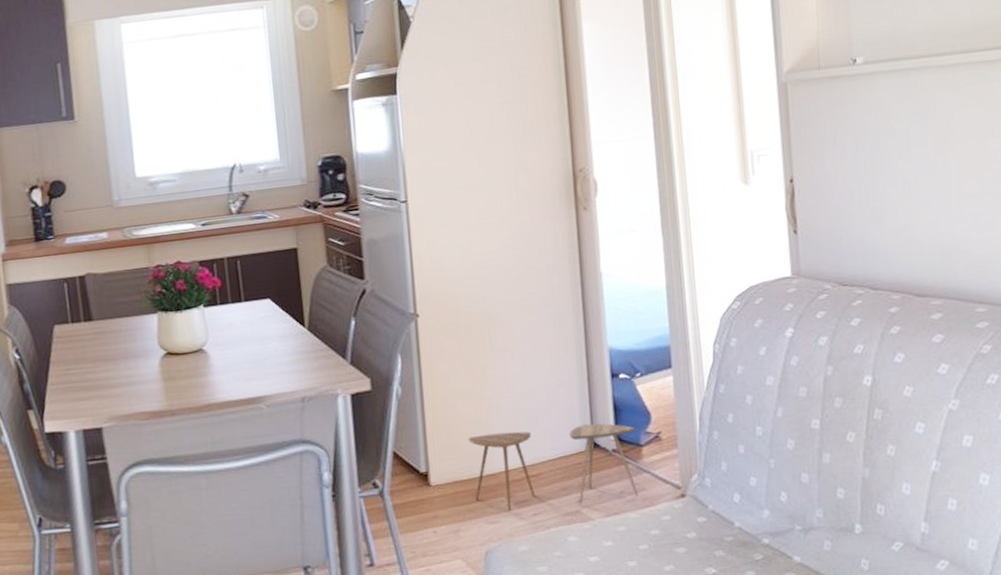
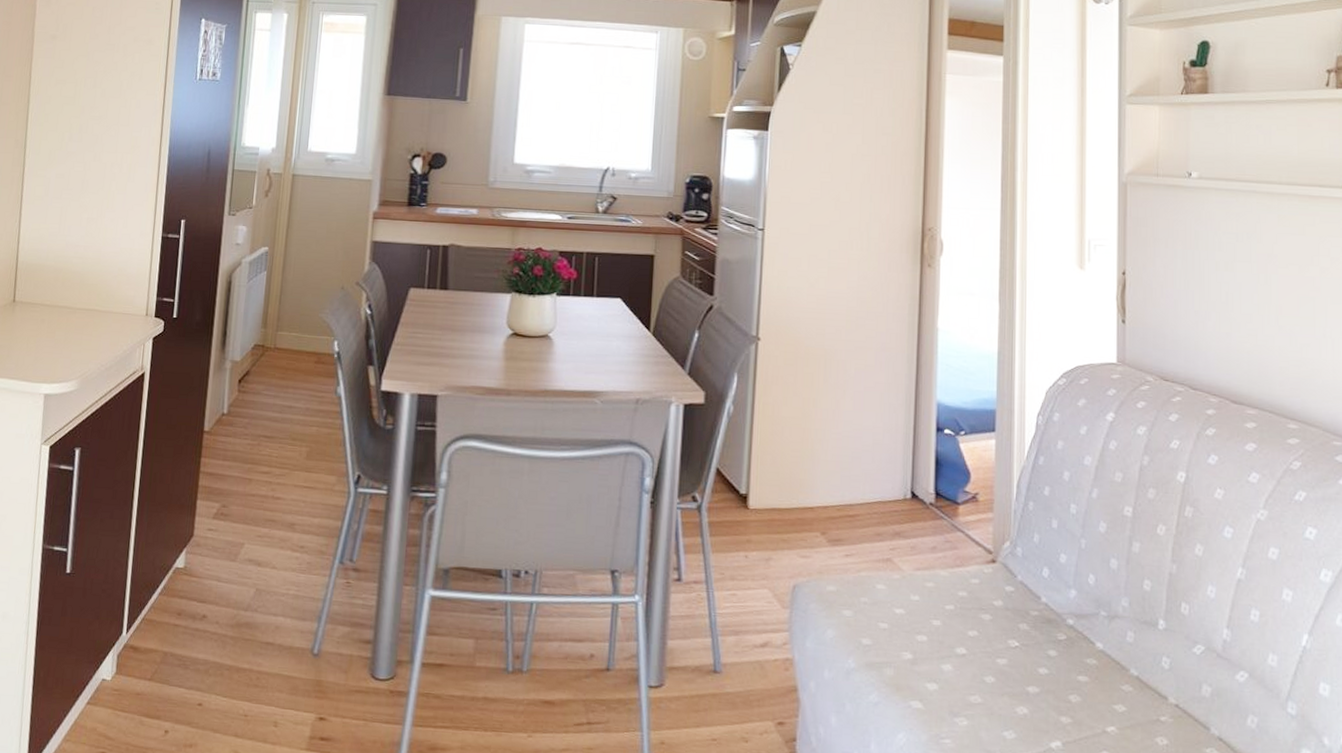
side table: present [468,423,639,511] -> none [790,466,955,554]

